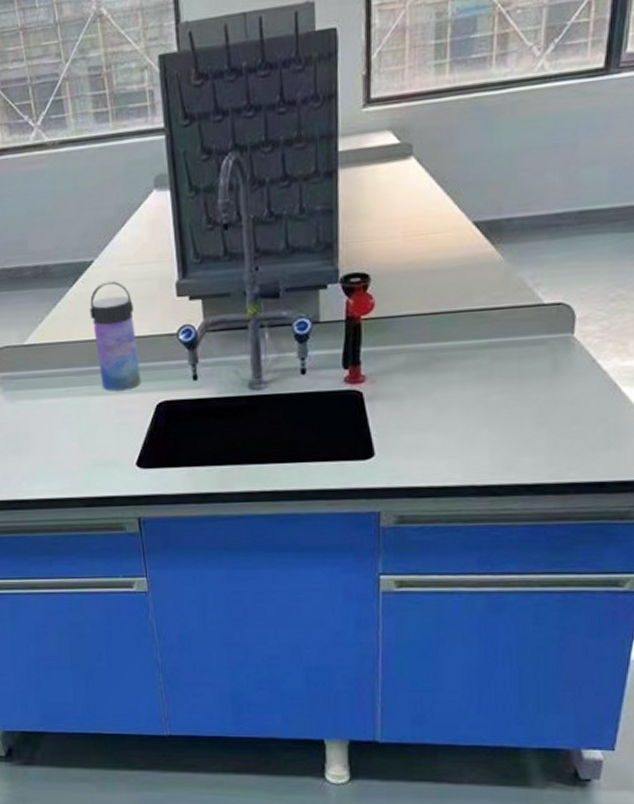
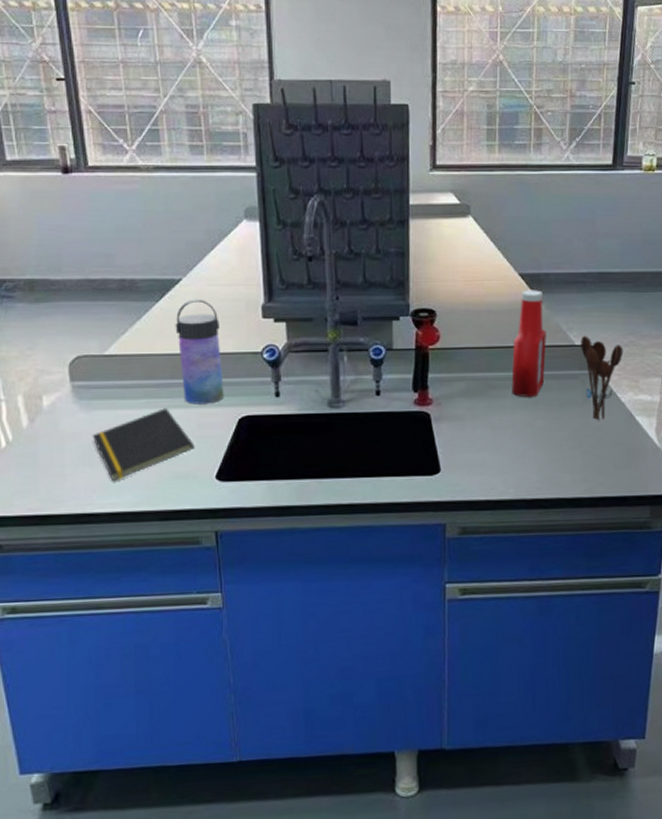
notepad: none [18,396,115,469] -> present [92,408,195,481]
ketchup bottle: none [461,240,506,369] -> present [511,290,546,397]
utensil holder: none [551,291,609,394] -> present [581,335,624,421]

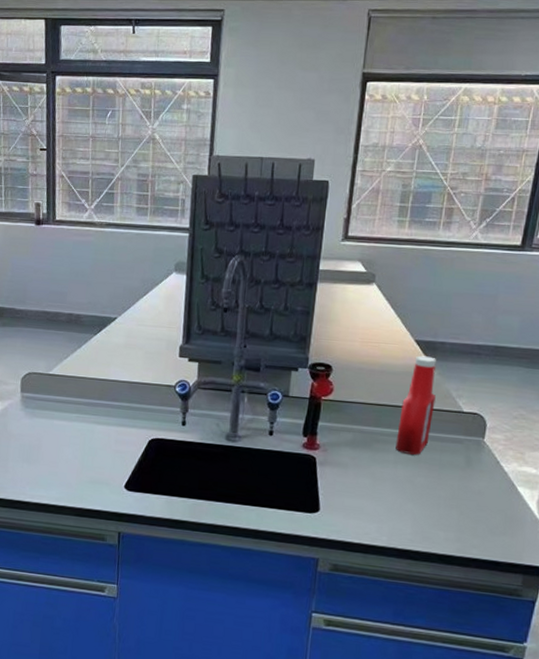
notepad: present [92,408,195,481] -> none [31,423,111,478]
water bottle: present [175,300,224,405] -> none [107,336,143,425]
utensil holder: present [581,335,624,421] -> none [468,403,512,486]

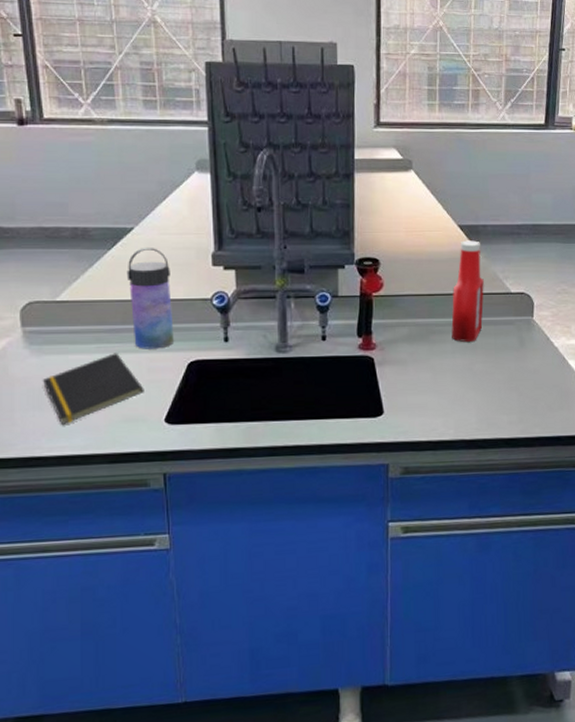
notepad: none [31,423,111,478] -> present [42,353,144,424]
water bottle: none [107,336,143,425] -> present [126,248,174,349]

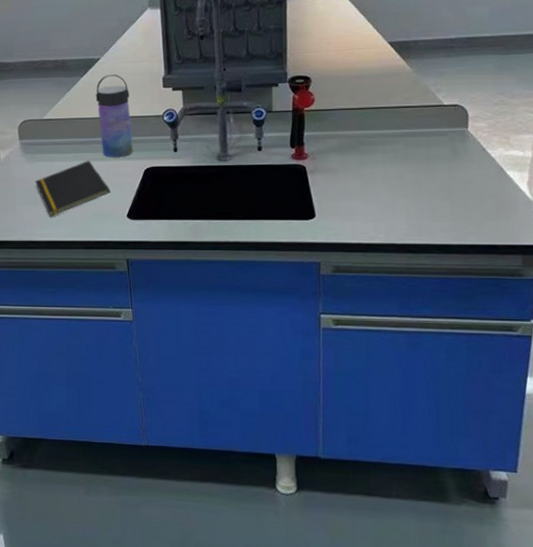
ketchup bottle: present [451,240,484,342] -> none [381,56,415,152]

